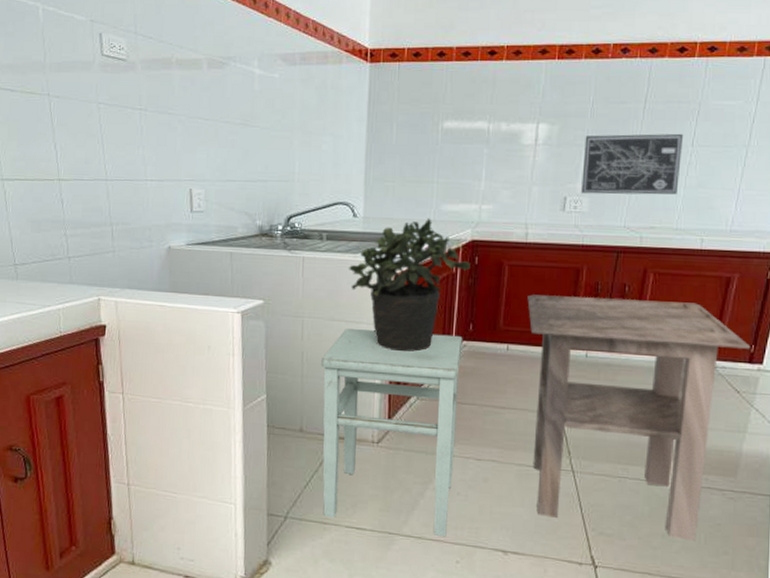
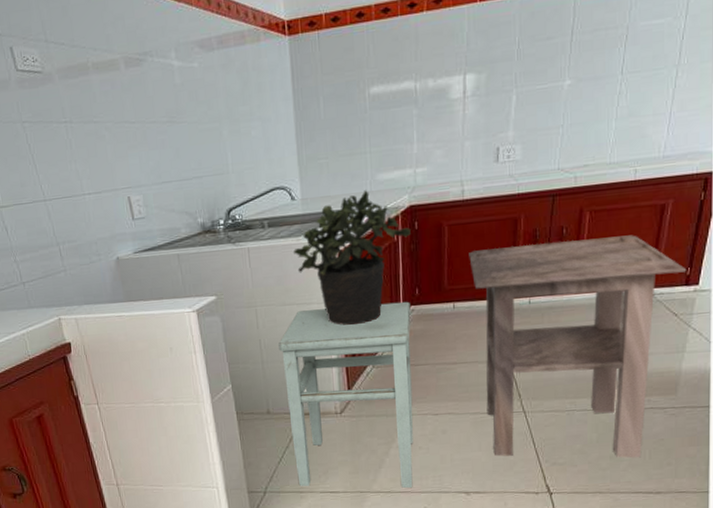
wall art: present [581,133,684,195] -> none [513,62,613,141]

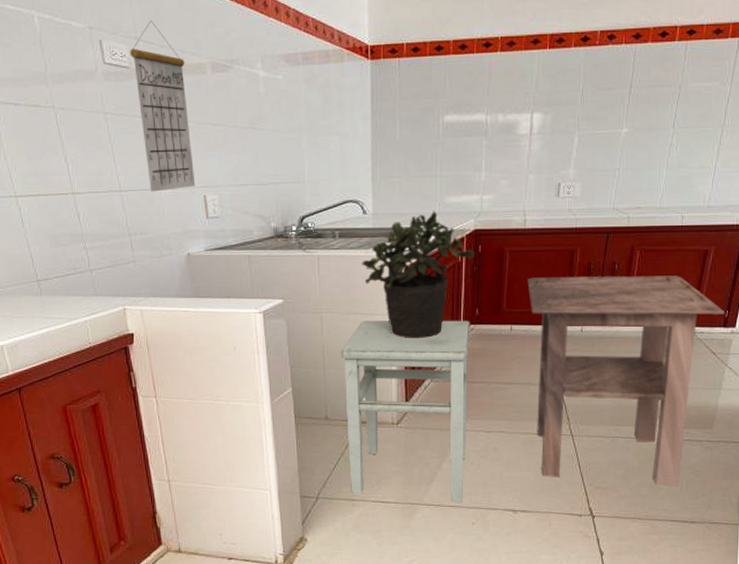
calendar: none [41,19,119,199] -> present [130,19,196,192]

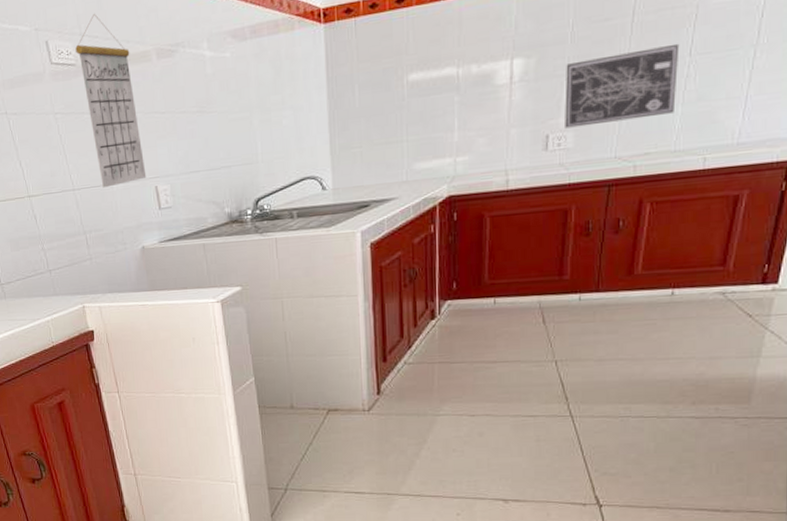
stool: present [341,320,470,503] -> none [305,295,447,493]
potted plant: present [361,211,474,339] -> none [322,180,449,320]
side table: present [527,276,725,487] -> none [512,228,764,472]
wall art: none [574,116,666,179] -> present [565,43,680,129]

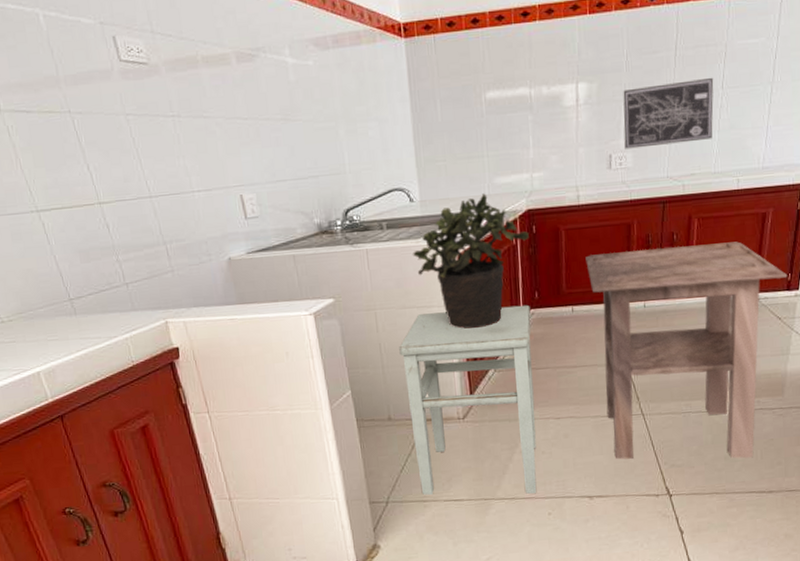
calendar: present [75,13,147,188] -> none [147,10,231,196]
stool: none [305,295,447,493] -> present [399,304,537,495]
potted plant: none [322,180,449,320] -> present [412,193,529,329]
side table: none [512,228,764,472] -> present [585,241,788,460]

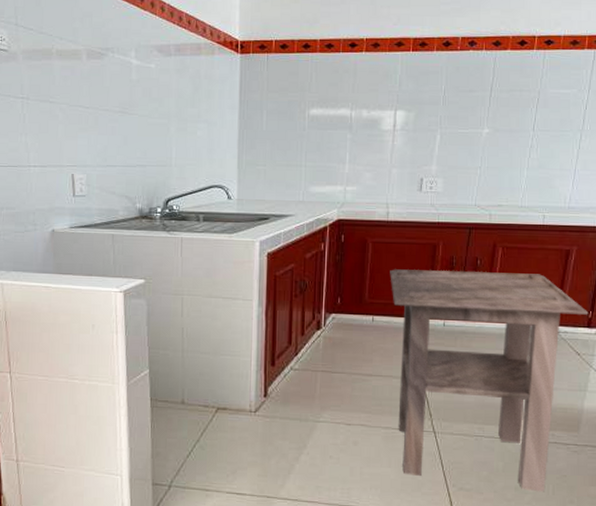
stool: present [399,304,537,495] -> none [200,305,332,499]
potted plant: present [412,193,529,329] -> none [224,199,337,326]
wall art: present [623,77,714,149] -> none [436,119,526,176]

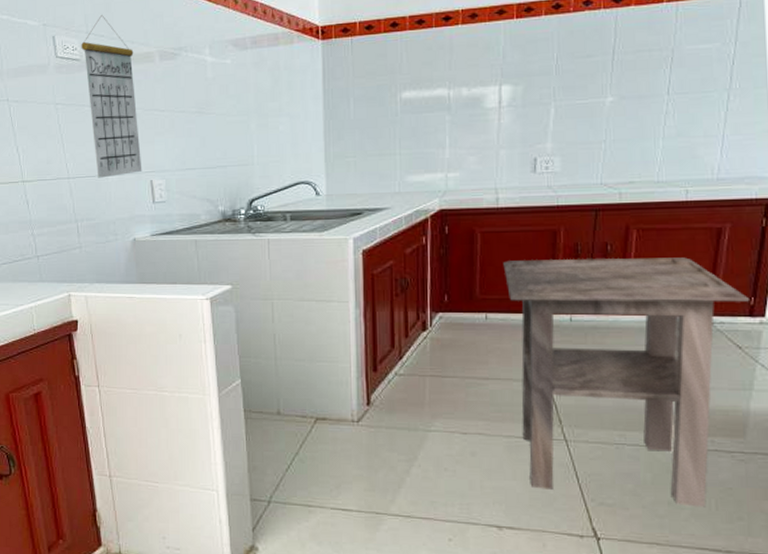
calendar: none [9,8,65,169] -> present [81,14,142,178]

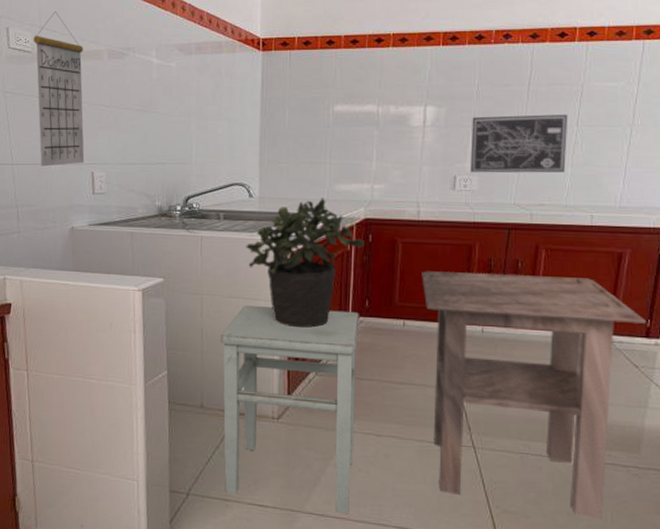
stool: none [294,307,439,515] -> present [220,306,359,515]
potted plant: none [314,191,441,328] -> present [245,198,364,329]
wall art: none [551,82,658,153] -> present [470,114,568,173]

